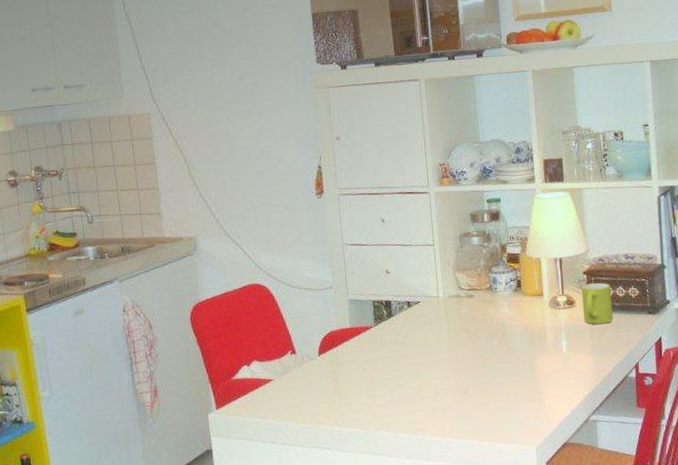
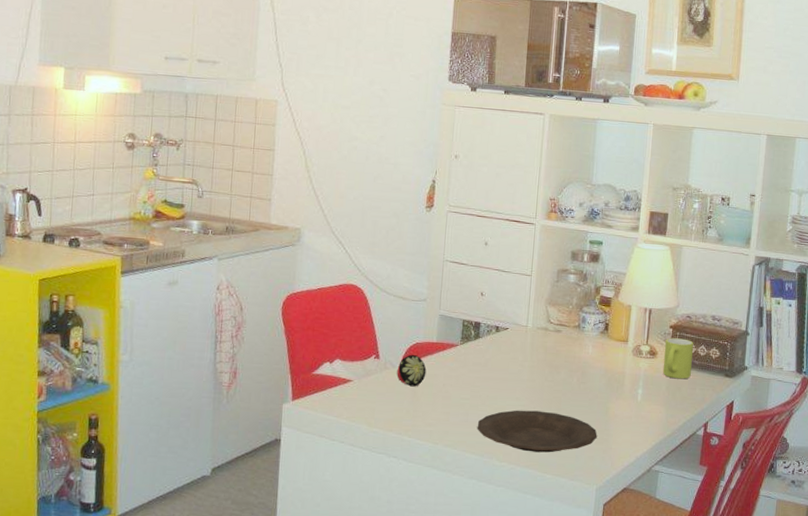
fruit: none [315,343,346,376] -> present [397,354,427,387]
plate: none [405,378,528,422] -> present [477,410,597,453]

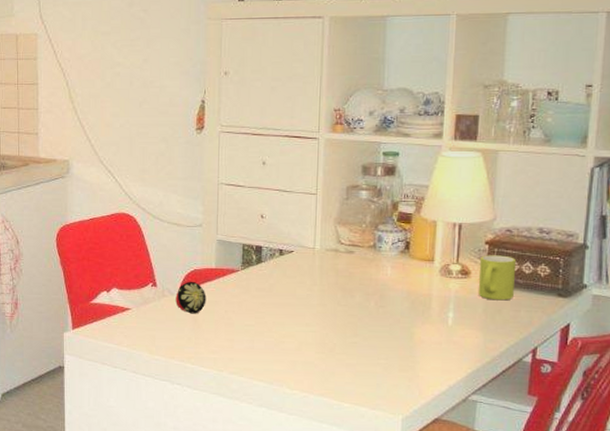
plate: present [477,410,597,453] -> none [264,336,401,381]

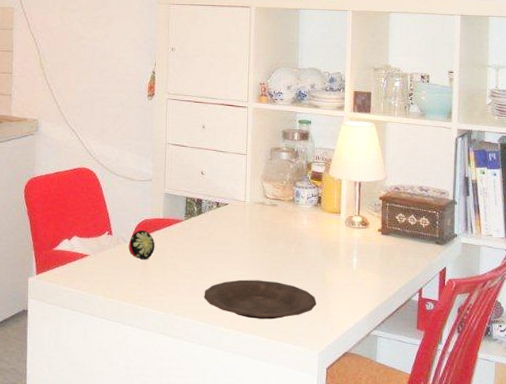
plate: none [264,336,401,381] -> present [204,279,317,320]
mug: present [478,255,517,301] -> none [375,209,404,248]

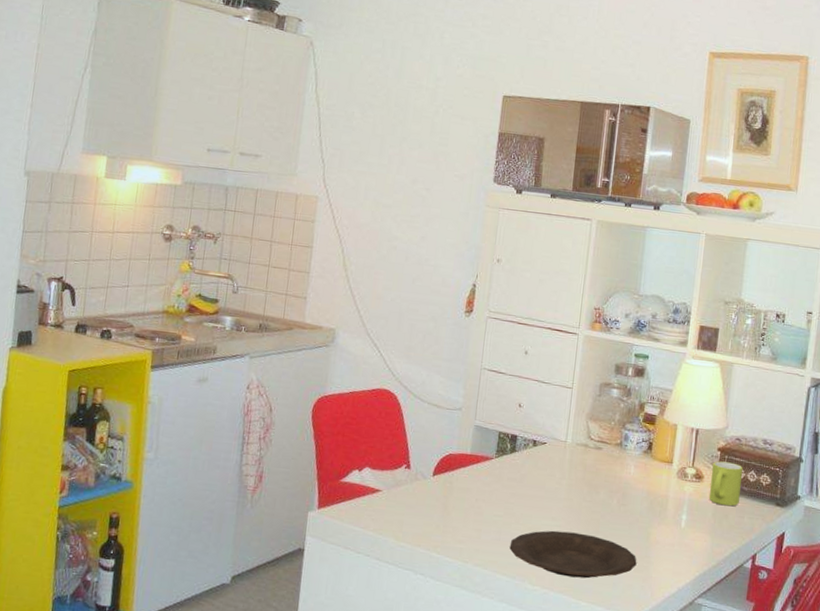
fruit: present [128,230,155,260] -> none [427,465,459,501]
mug: none [375,209,404,248] -> present [709,461,743,507]

